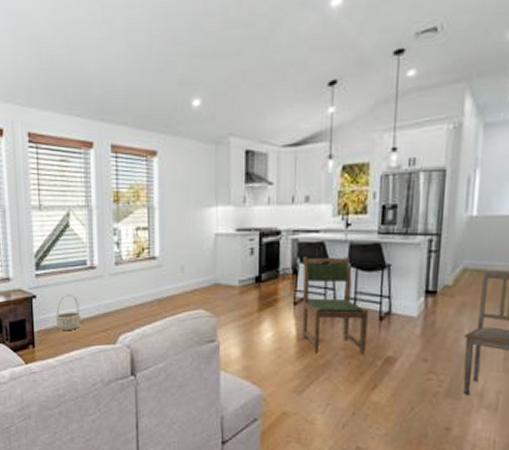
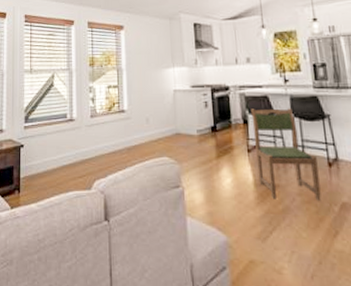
basket: present [55,294,81,330] -> none [39,143,61,176]

